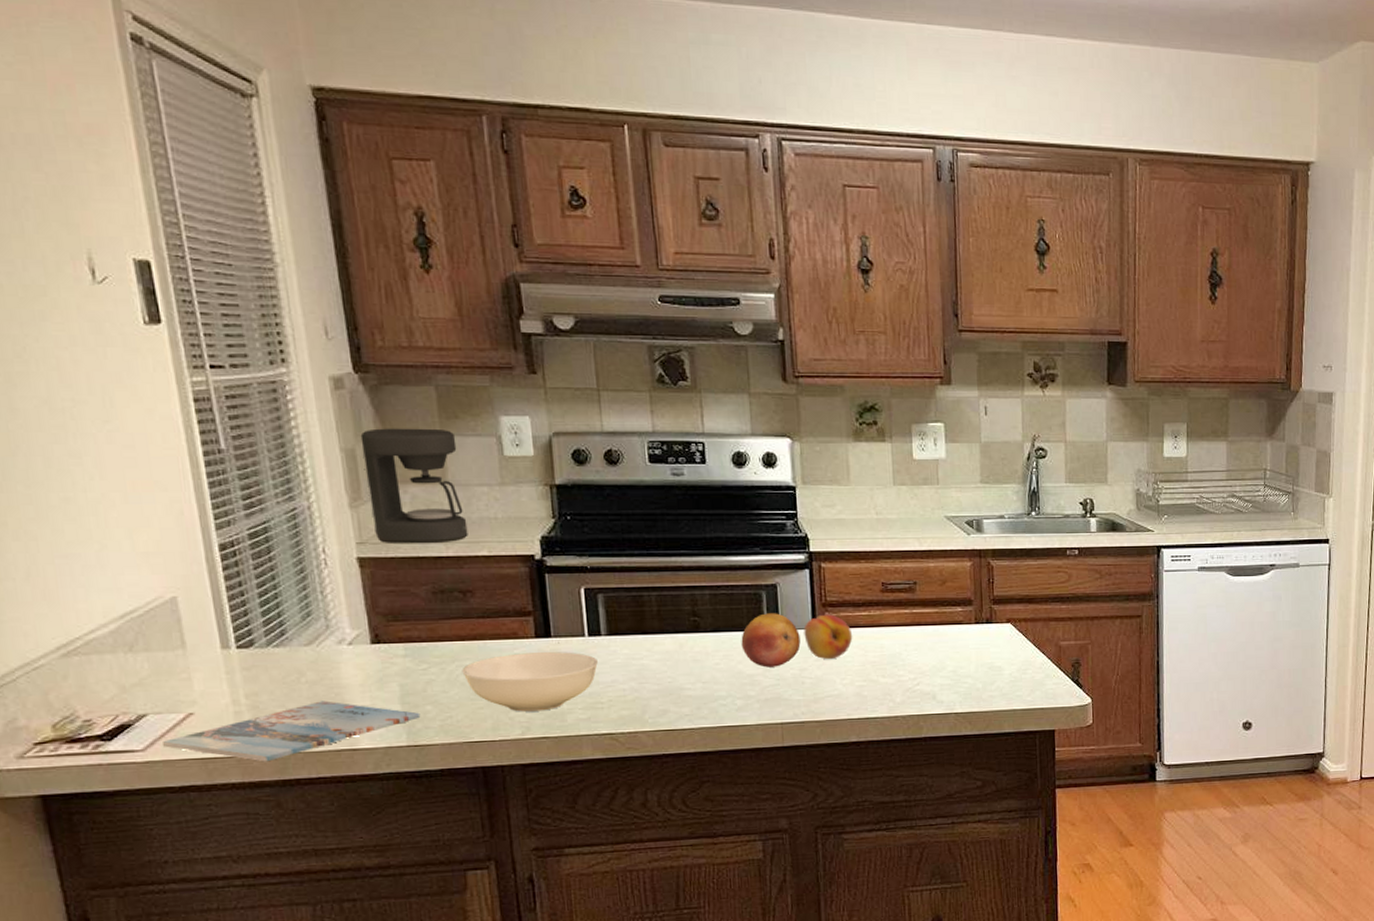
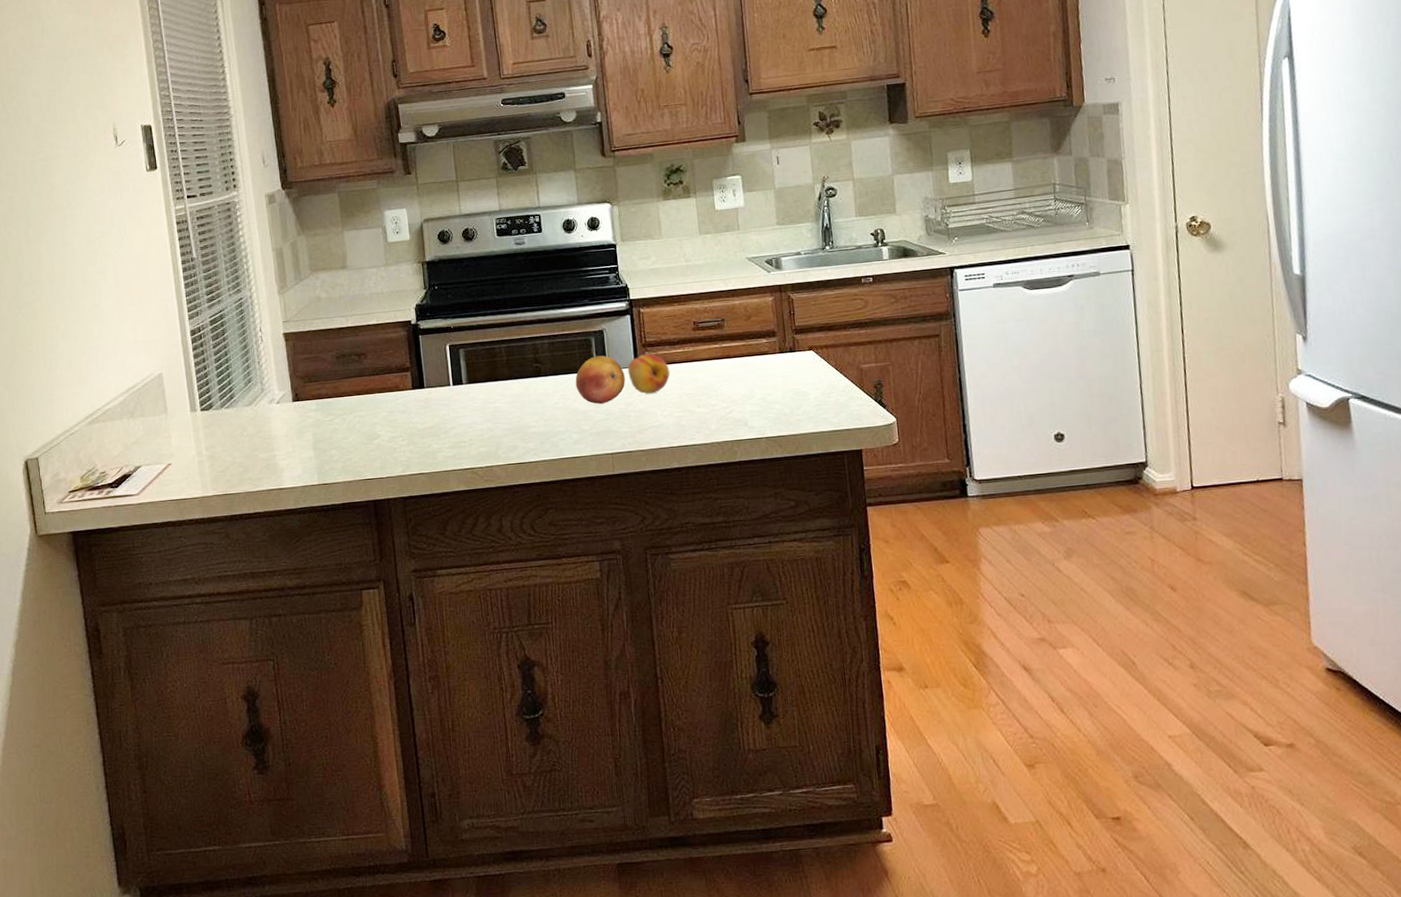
magazine: present [161,700,421,762] -> none [150,449,328,501]
coffee maker: present [360,428,468,545] -> none [286,226,362,321]
bowl: present [462,652,598,712] -> none [358,400,461,453]

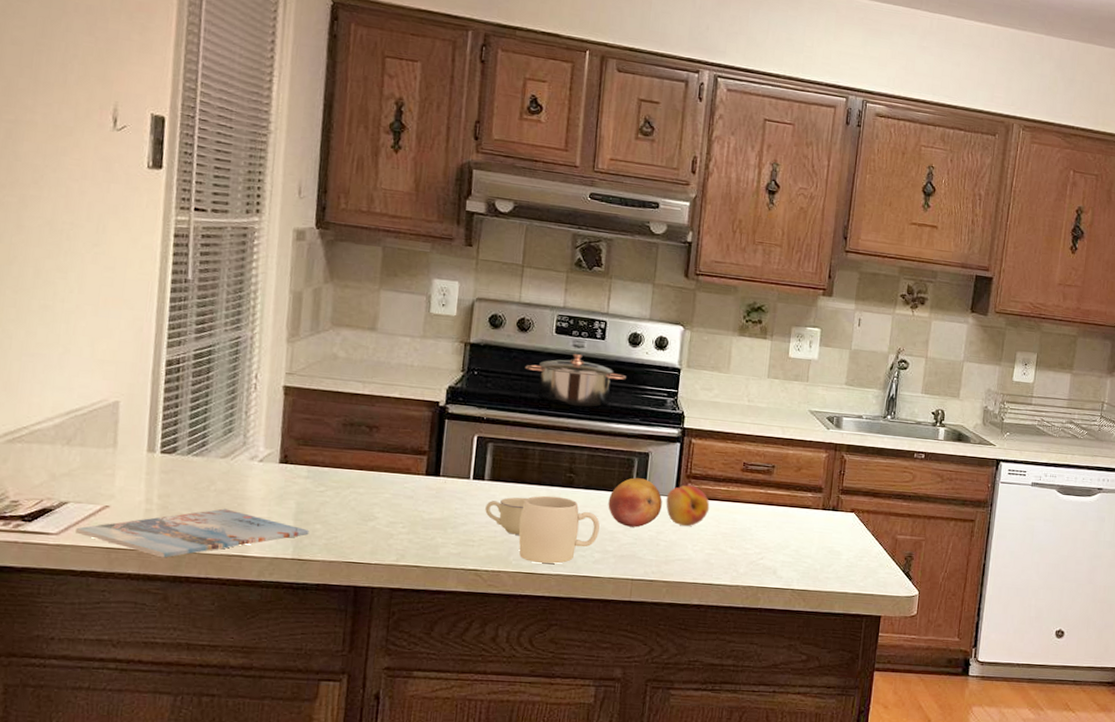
magazine: none [150,449,328,501] -> present [75,508,310,558]
cup: none [468,393,504,430] -> present [485,497,528,535]
cooking pot: none [477,250,568,302] -> present [525,353,626,408]
mug: none [500,387,573,453] -> present [518,495,600,564]

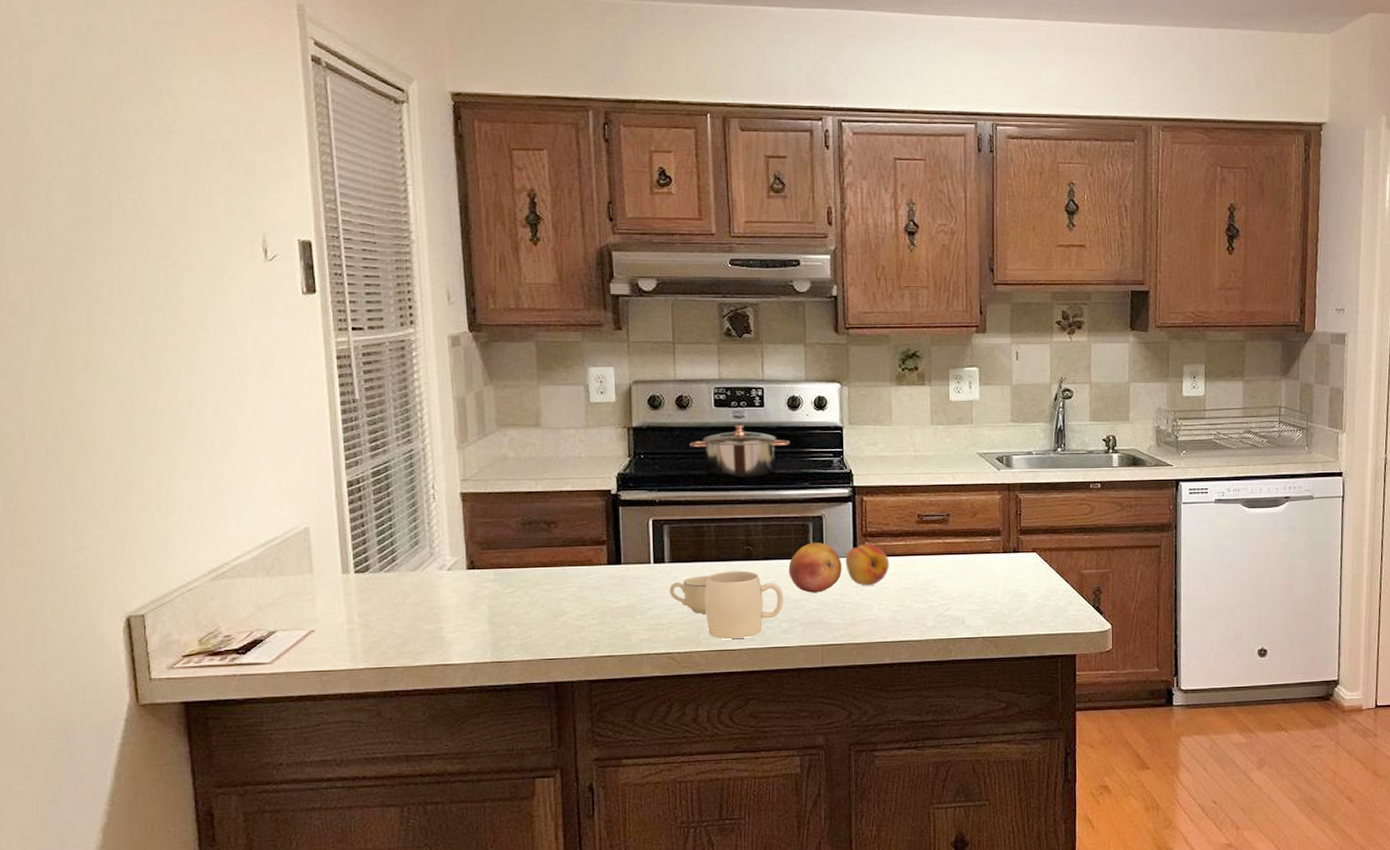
magazine: present [75,508,310,558] -> none [286,620,505,675]

